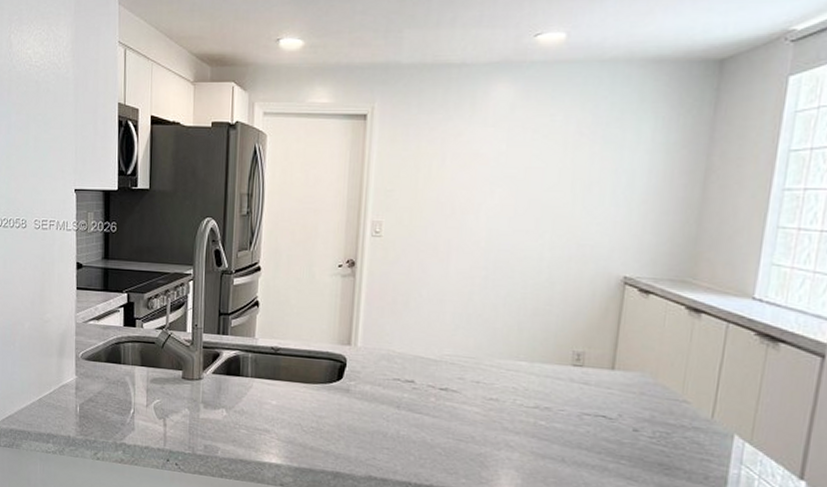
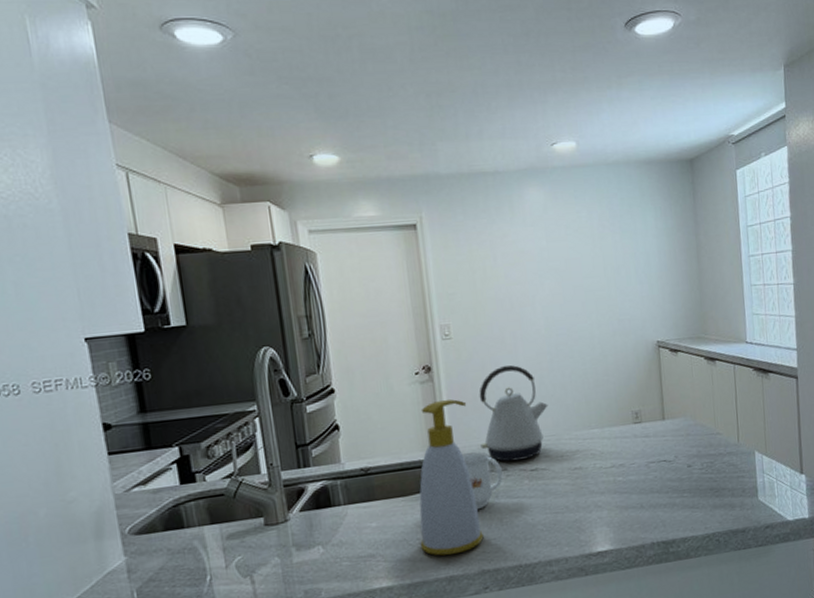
soap bottle: none [313,297,385,453] -> present [419,399,484,556]
mug: none [369,354,409,415] -> present [461,452,503,510]
kettle: none [391,273,473,377] -> present [479,365,548,462]

